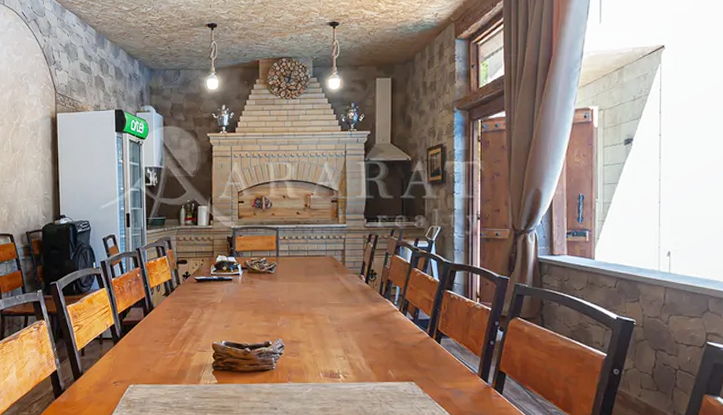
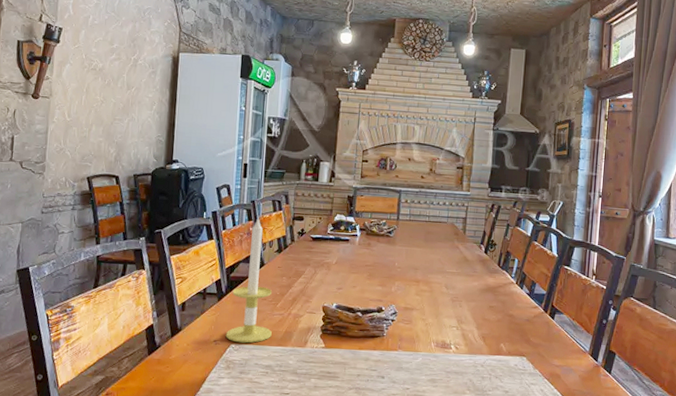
candle: none [124,264,166,383] -> present [225,217,272,343]

